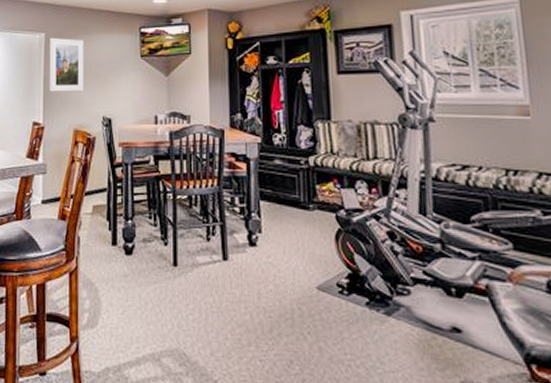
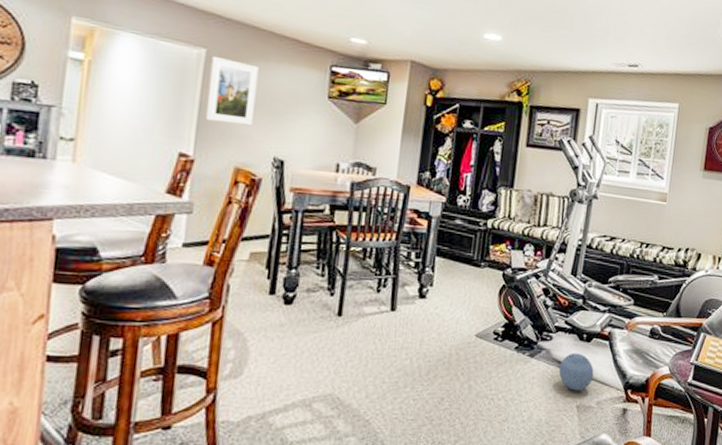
ball: none [426,311,477,362] -> present [558,352,594,391]

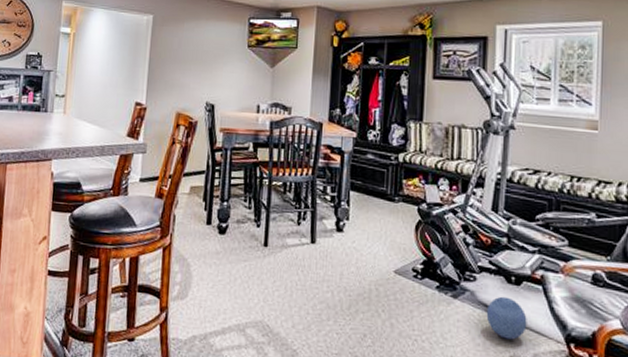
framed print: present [205,55,259,126] -> none [153,20,192,76]

